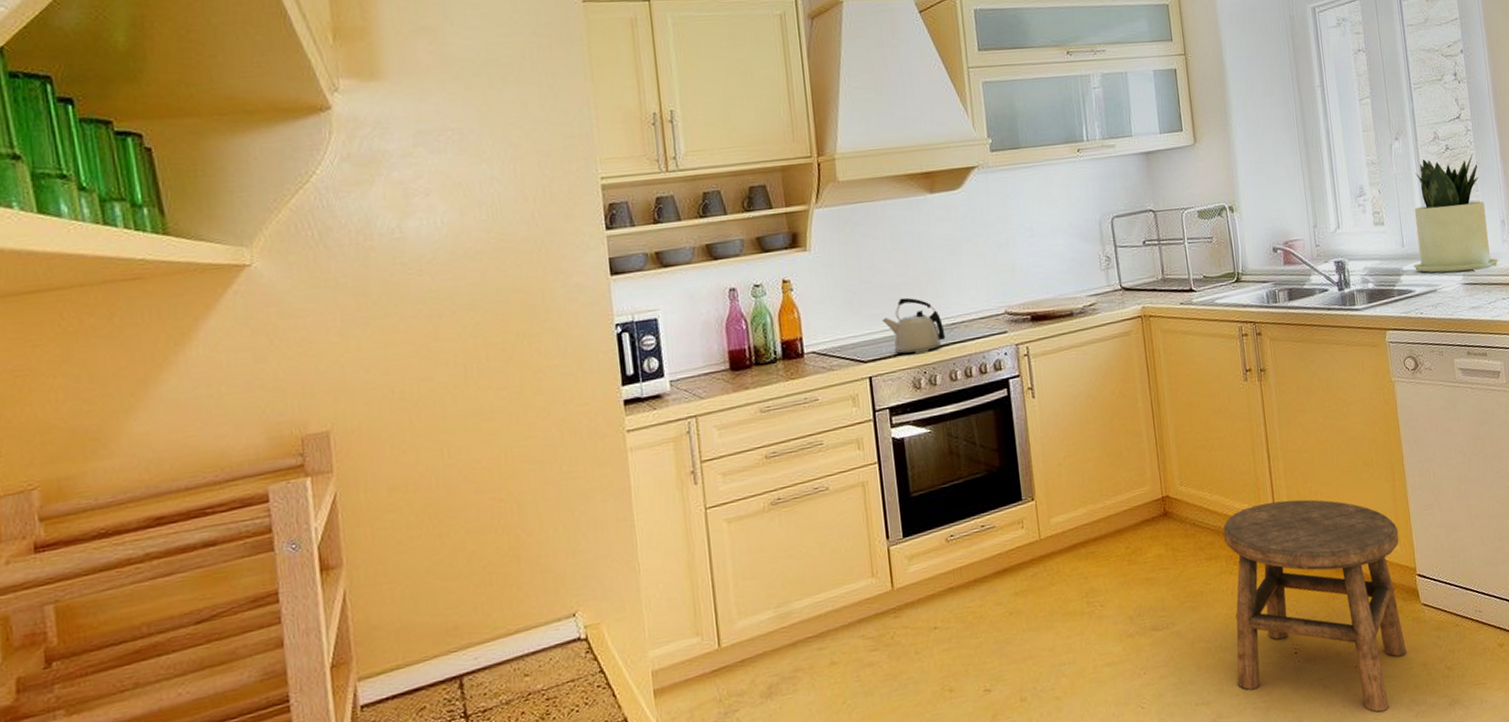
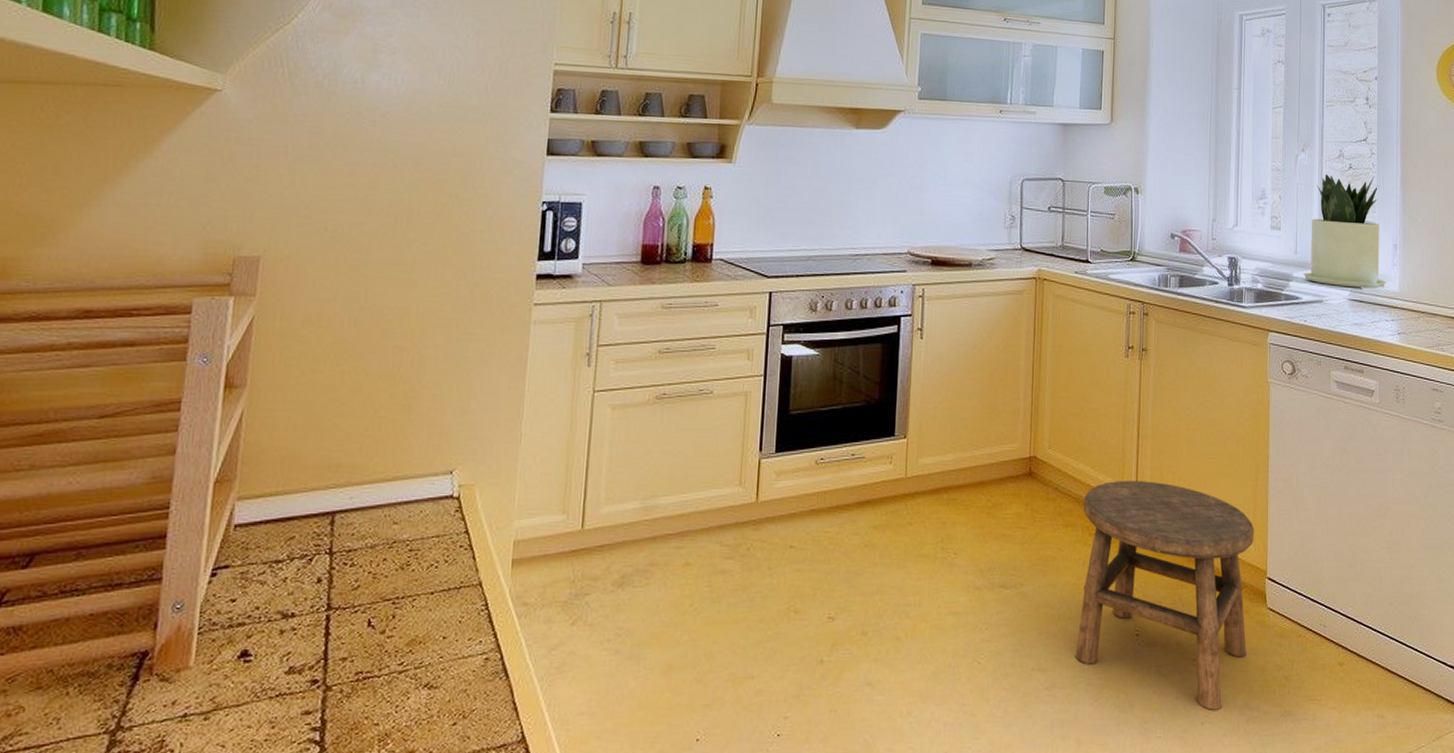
kettle: present [882,297,946,355] -> none [790,222,848,279]

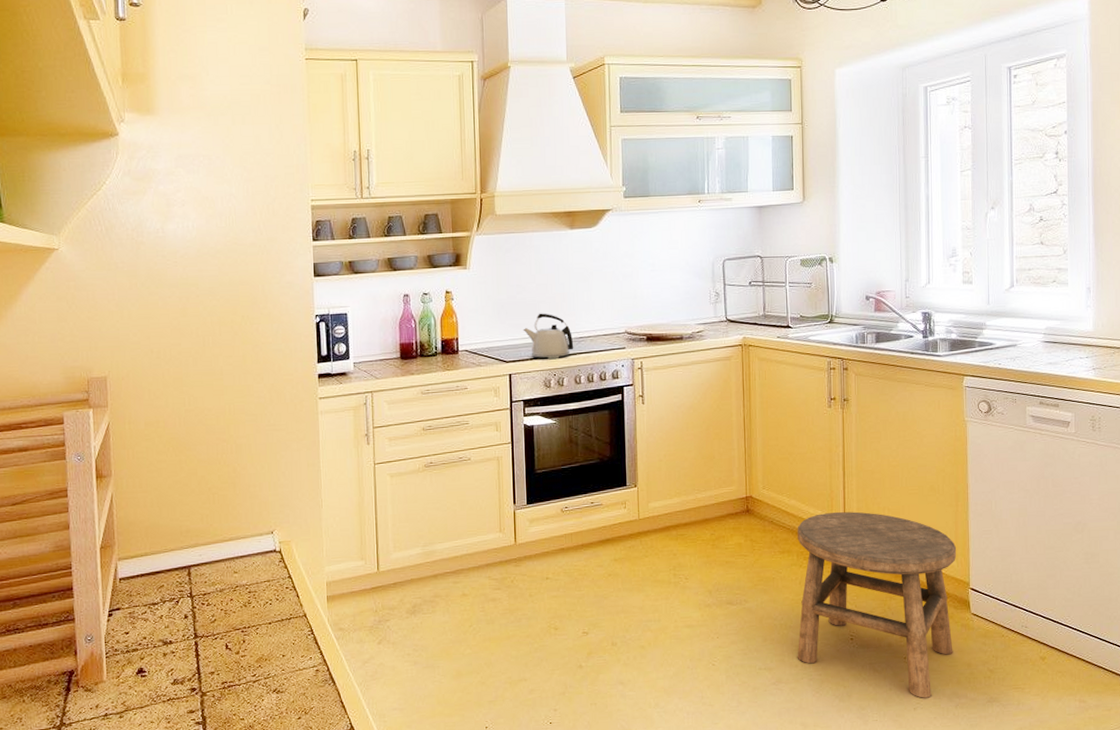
kettle: none [790,222,848,279] -> present [523,313,574,360]
planter: present [1304,174,1386,289] -> none [997,225,1080,331]

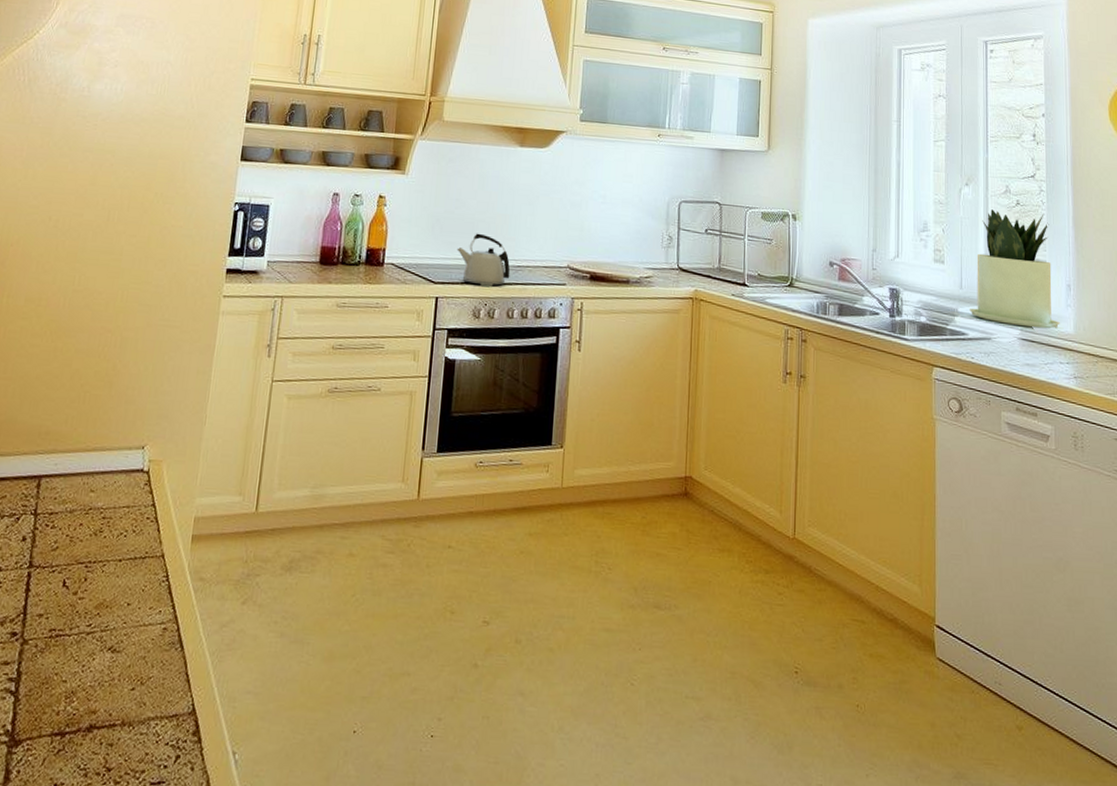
stool: present [797,511,957,698] -> none [731,508,921,763]
planter: none [997,225,1080,331] -> present [970,209,1060,329]

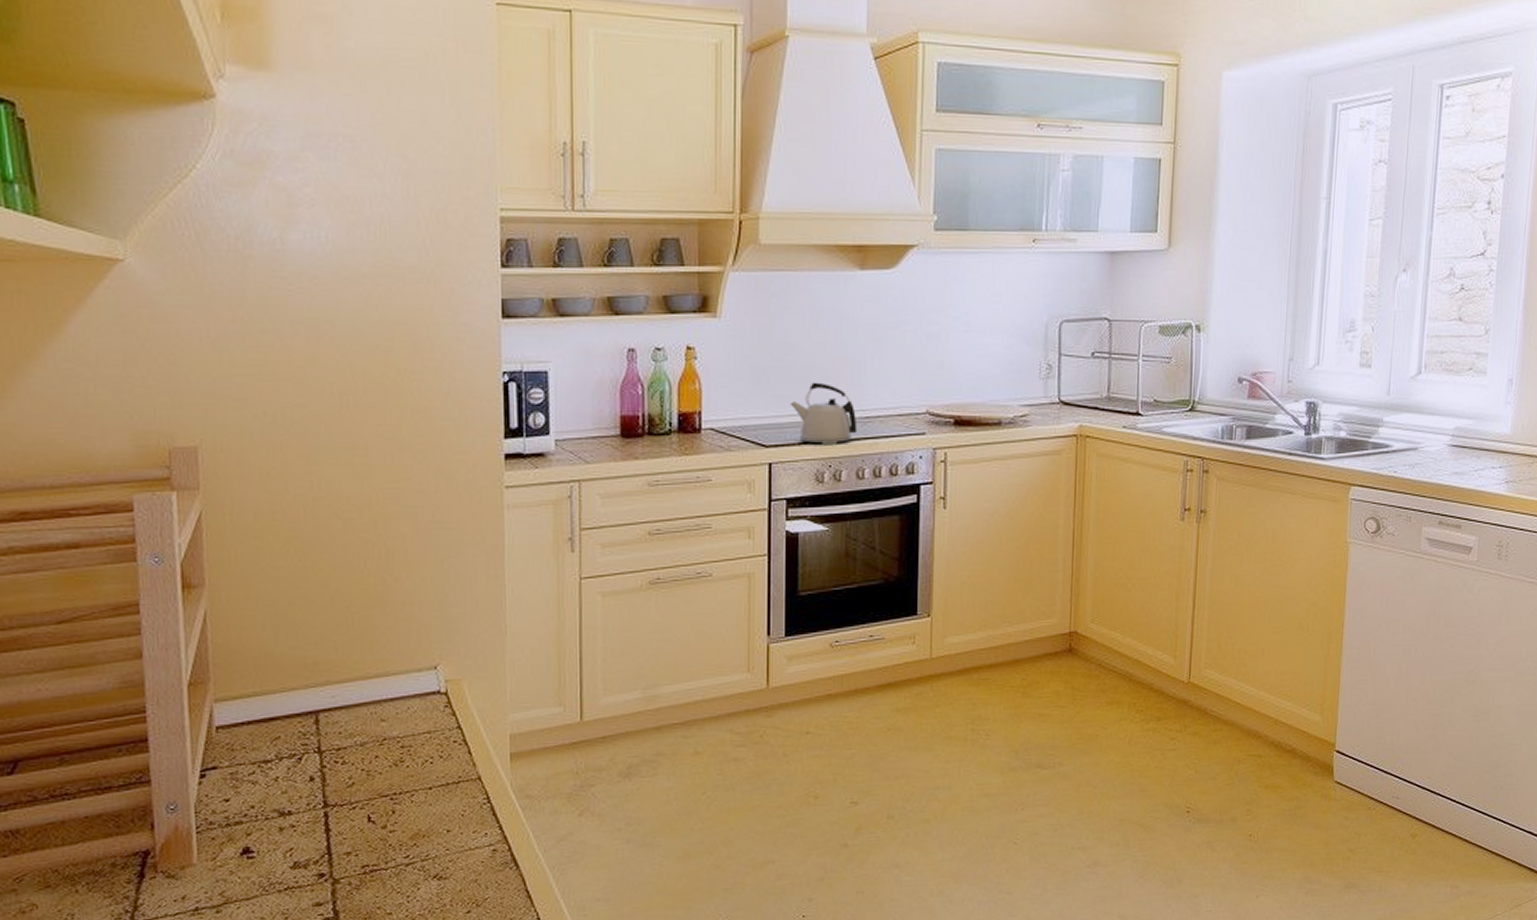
planter: present [970,209,1060,329] -> none [1396,297,1496,432]

